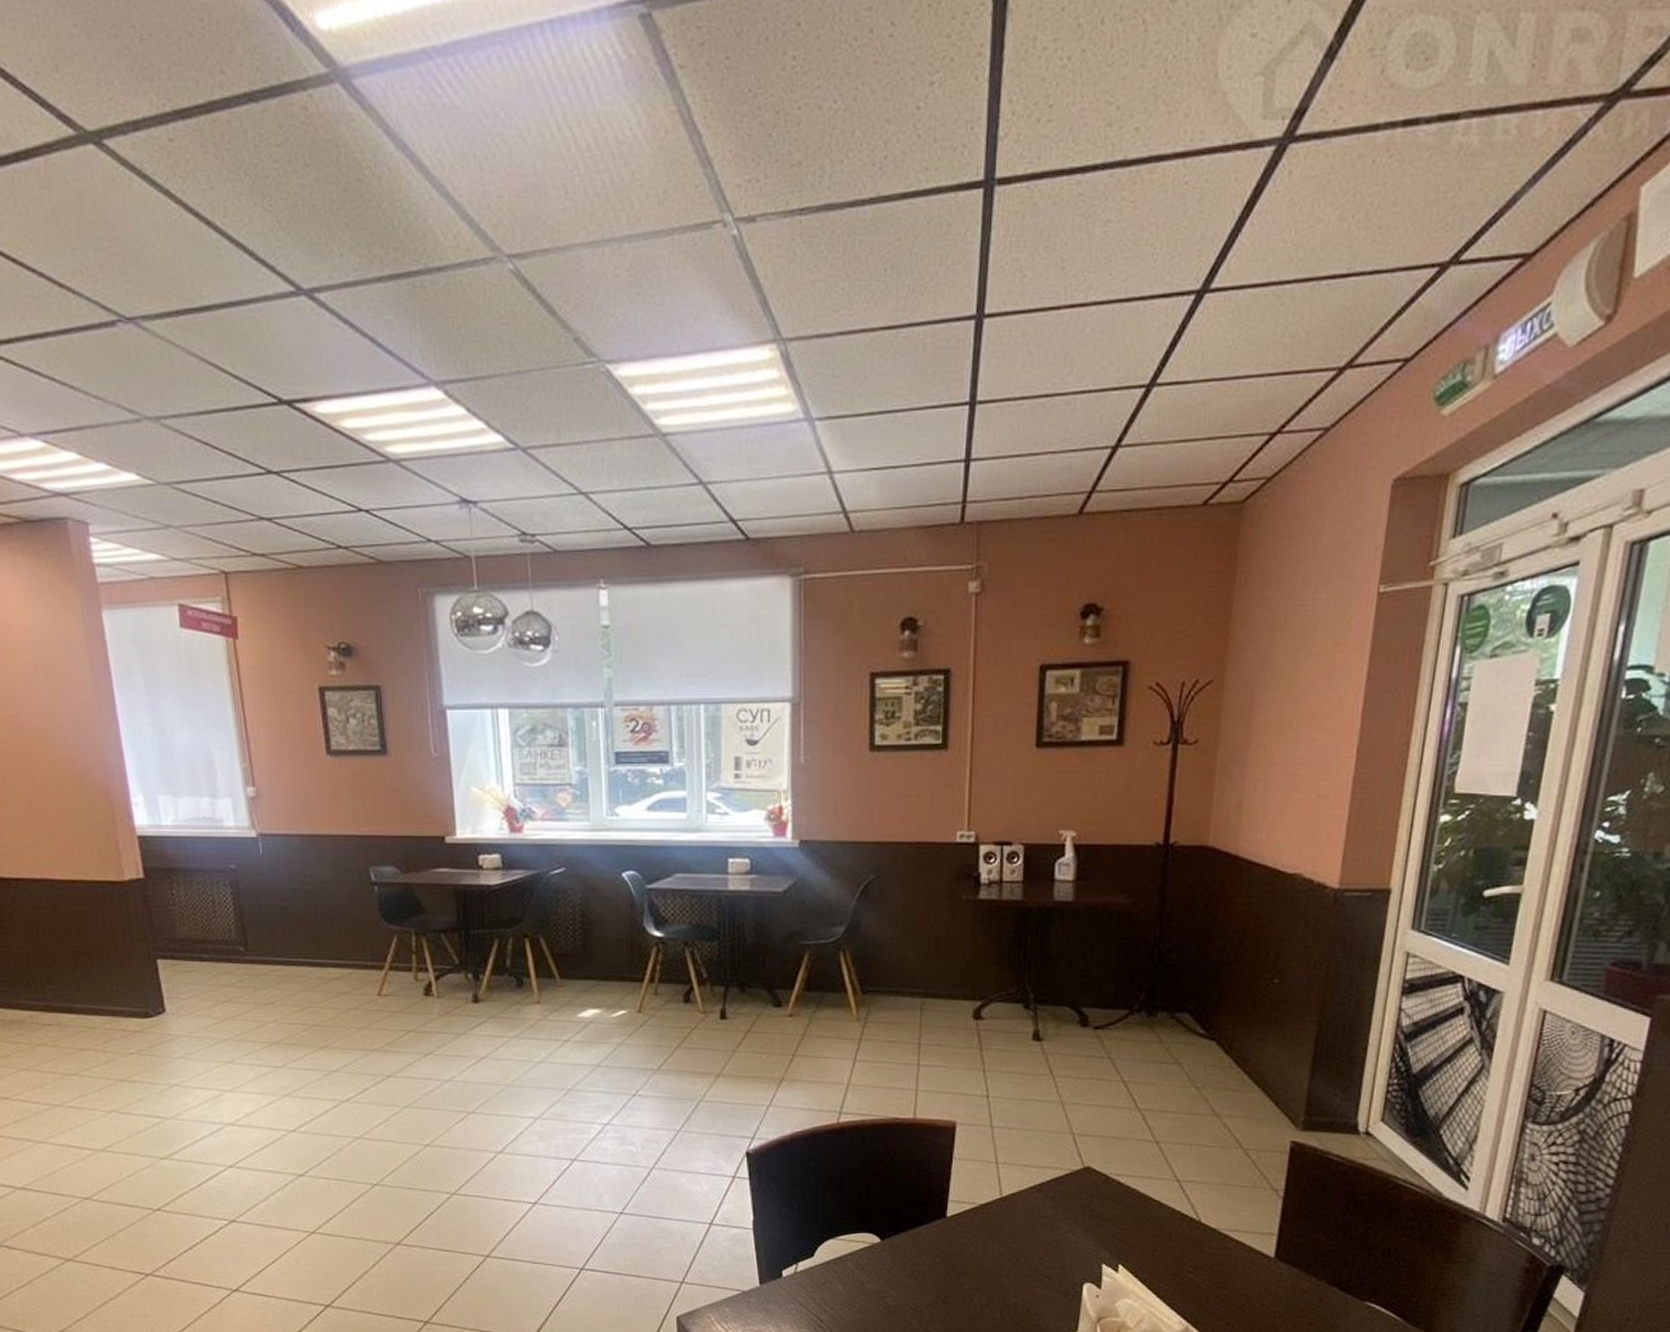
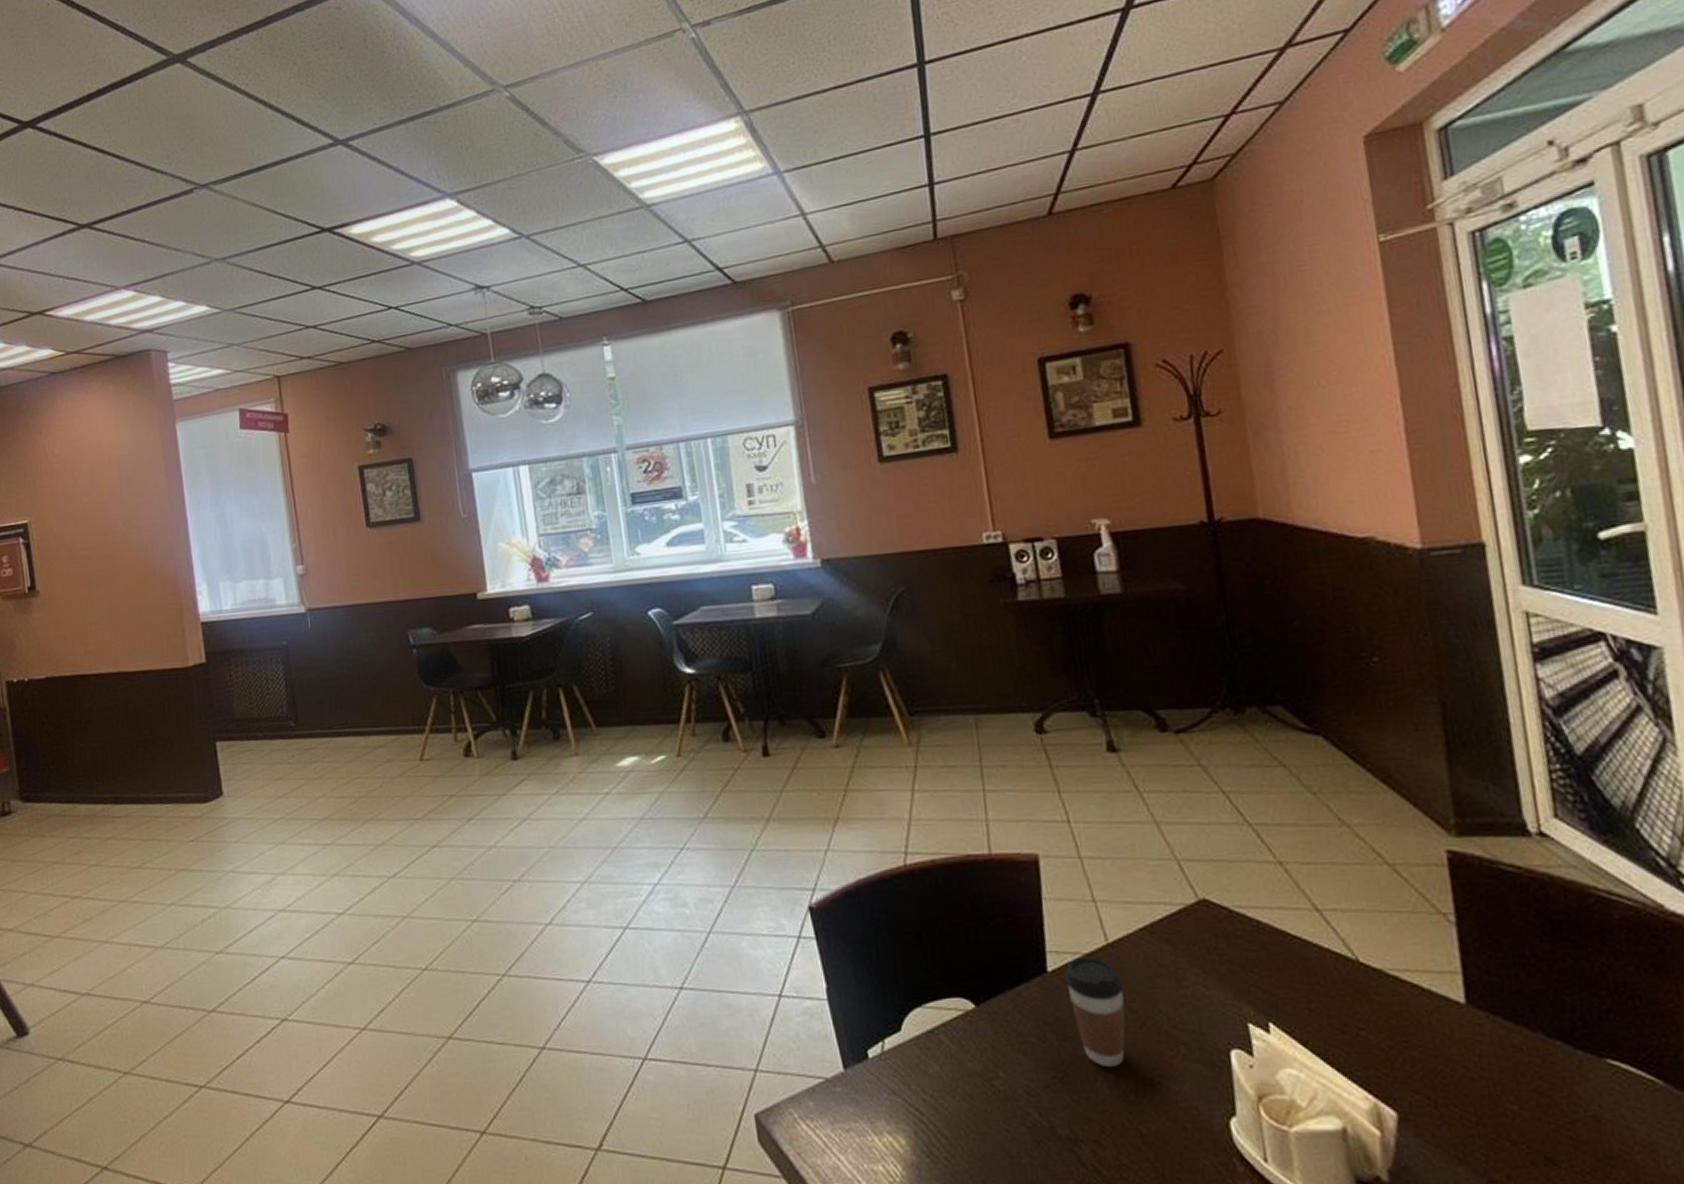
coffee cup: none [960,1206,1008,1292] -> present [1064,956,1126,1067]

